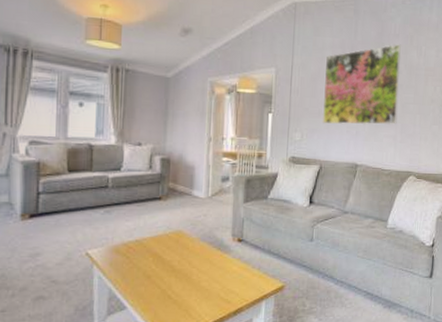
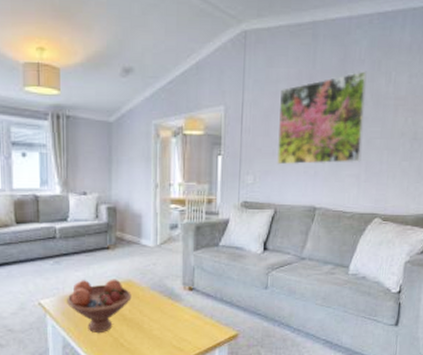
fruit bowl: none [116,229,181,284] -> present [67,279,132,333]

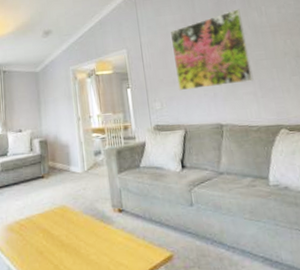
fruit bowl: present [67,279,132,333] -> none [10,205,67,260]

